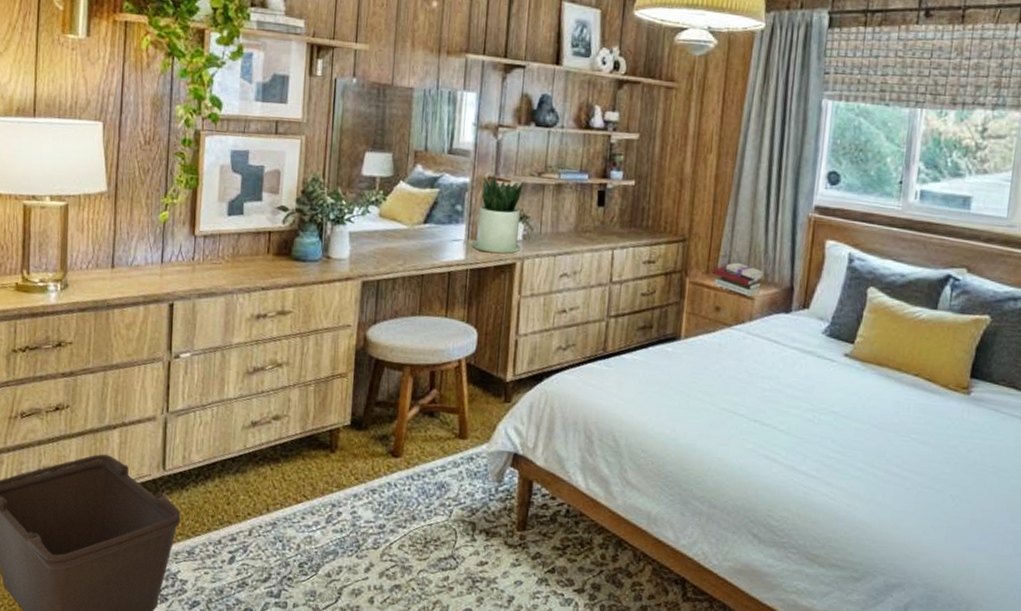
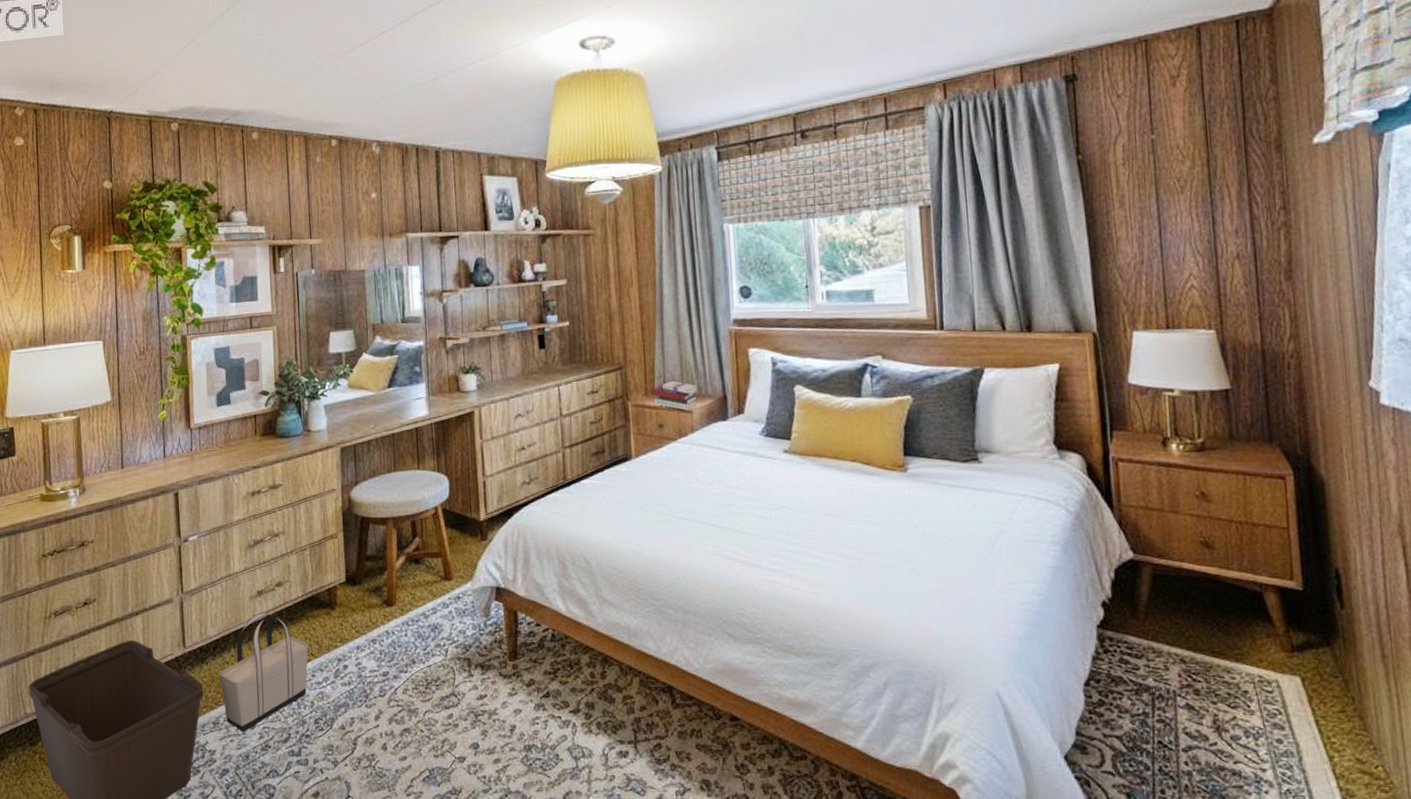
shopping bag: none [199,444,302,566] -> present [219,612,309,732]
planter: present [471,175,525,254] -> none [432,335,477,406]

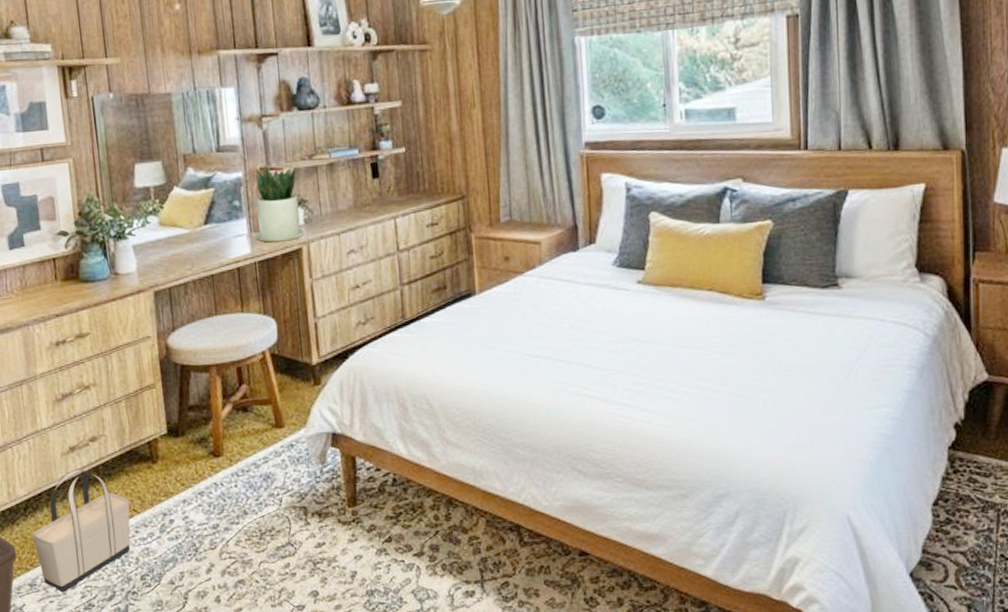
planter: none [432,335,477,406] -> present [255,165,304,243]
books: present [650,381,697,412] -> none [495,210,546,243]

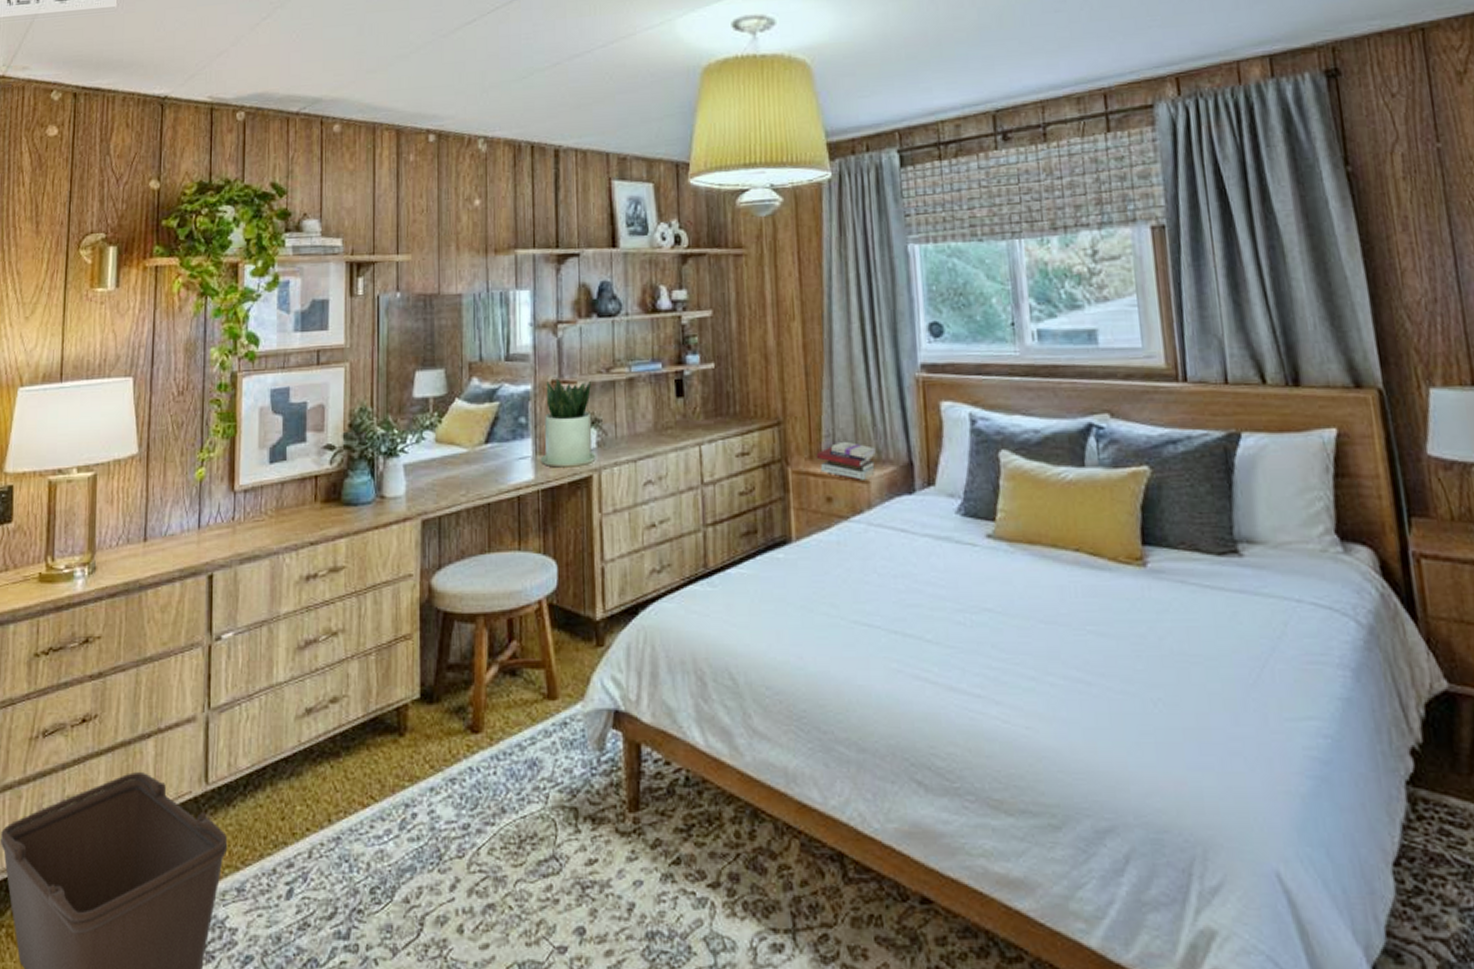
shopping bag: present [32,469,131,593] -> none [249,737,368,904]
books: none [495,210,546,243] -> present [816,441,876,482]

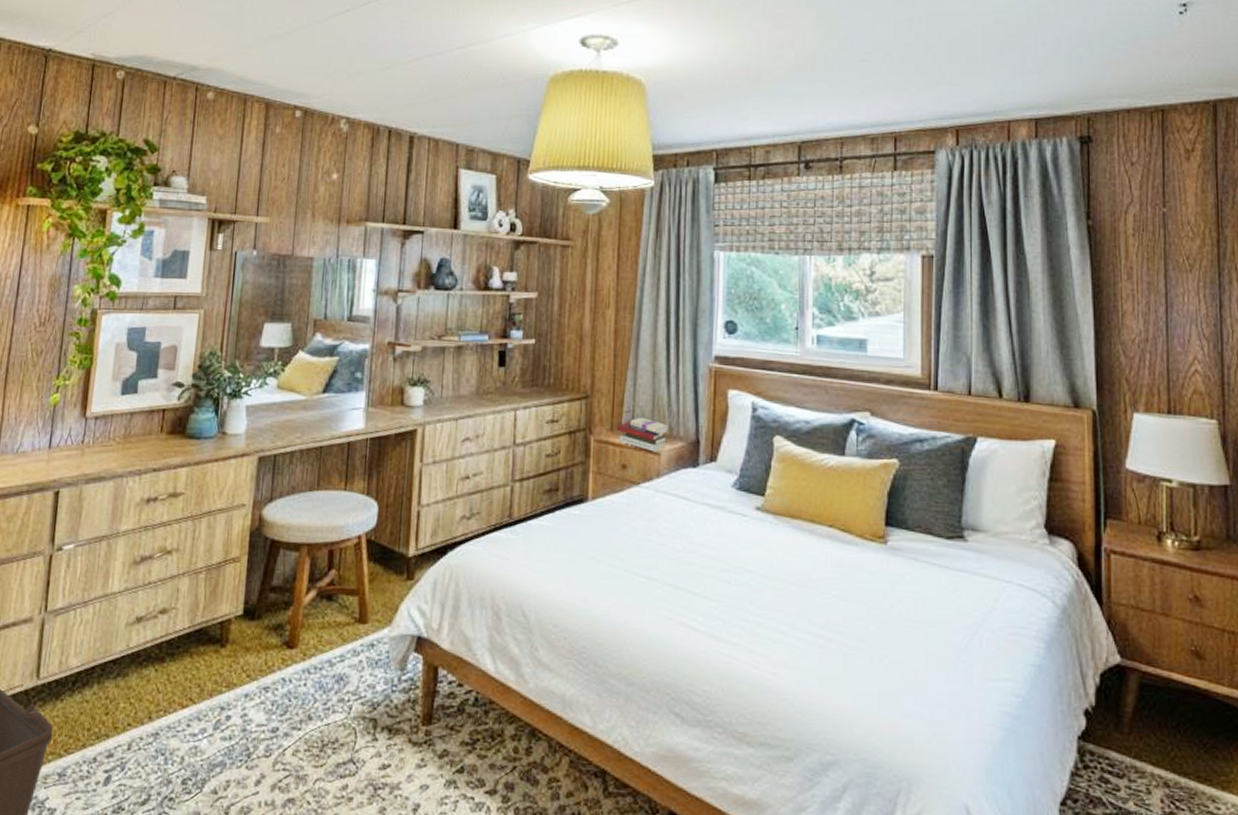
planter: present [540,378,596,468] -> none [371,340,425,421]

